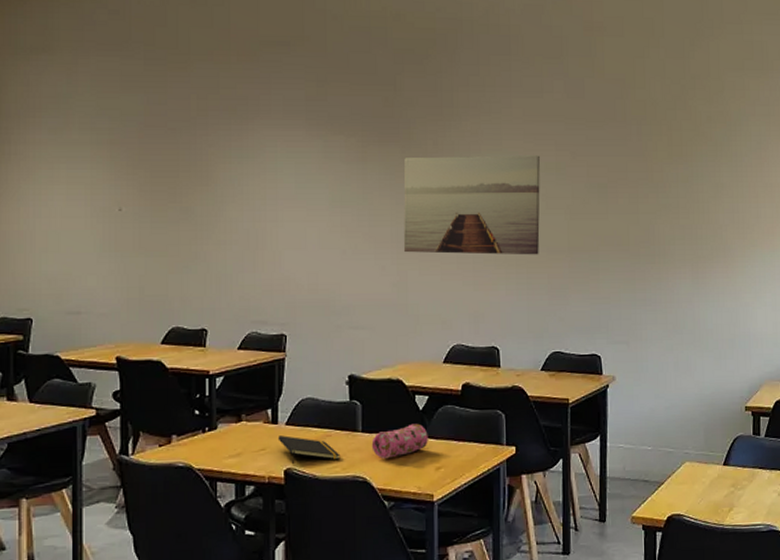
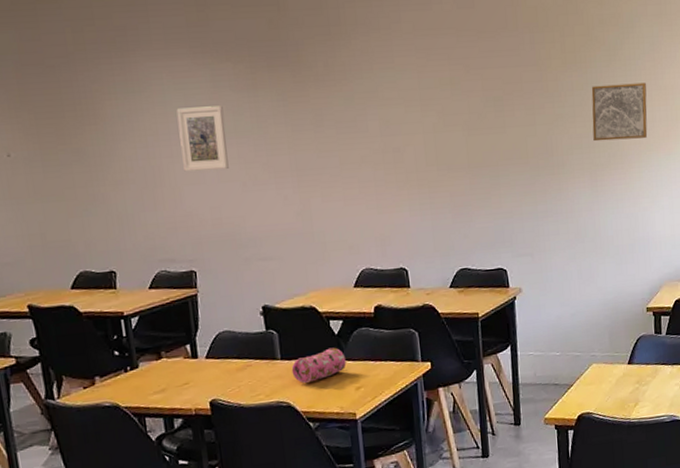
notepad: present [277,435,341,464] -> none [199,368,263,395]
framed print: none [286,175,332,237] -> present [176,105,229,172]
wall art: present [403,155,541,255] -> none [296,71,440,181]
wall art: none [696,179,753,234] -> present [591,82,648,142]

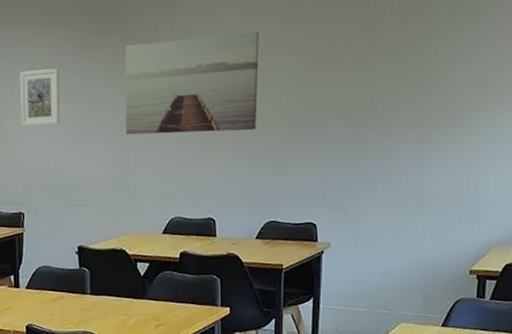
pencil case: present [291,347,347,384] -> none [99,287,149,318]
wall art: none [296,71,440,181] -> present [125,31,260,135]
wall art: present [591,82,648,142] -> none [426,35,496,98]

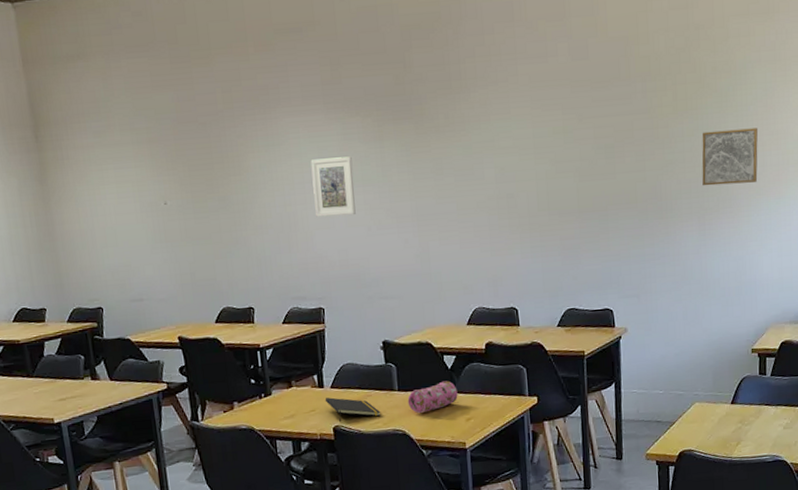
notepad: none [19,297,72,320] -> present [325,397,381,421]
pencil case: none [99,287,149,318] -> present [407,380,458,414]
wall art: present [125,31,260,135] -> none [418,121,551,225]
wall art: none [426,35,496,98] -> present [702,128,759,186]

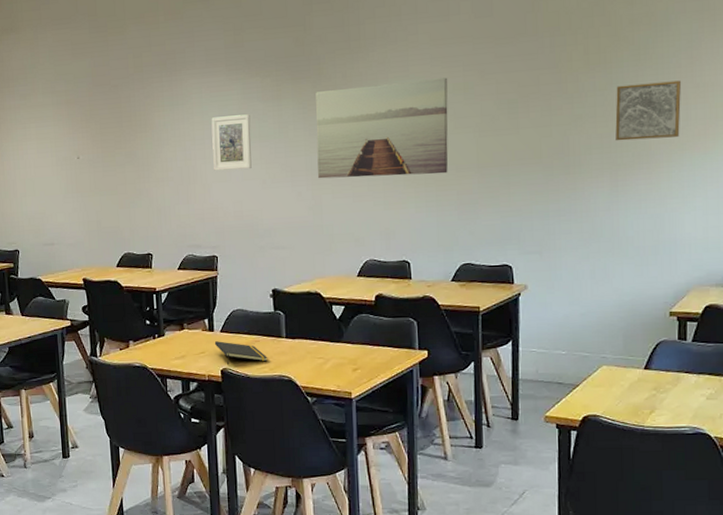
pencil case: present [407,380,458,414] -> none [294,330,346,362]
wall art: none [418,121,551,225] -> present [316,77,448,179]

